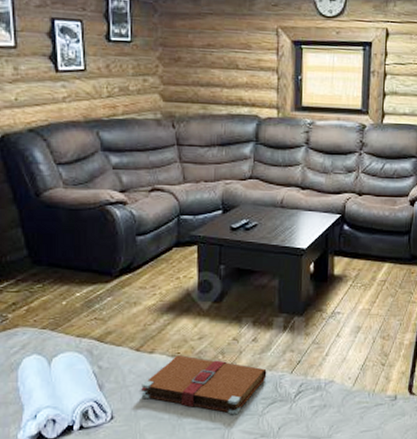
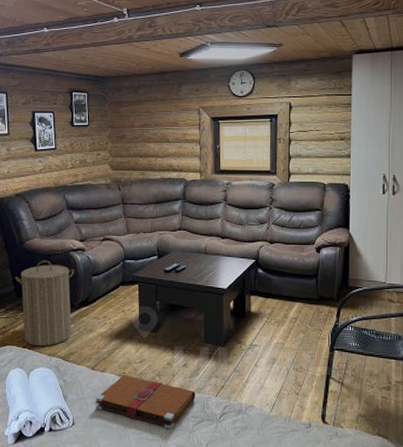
laundry hamper: none [29,216,113,326] -> present [15,260,75,347]

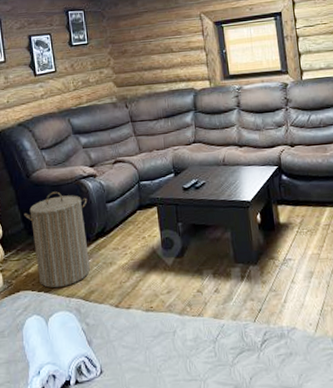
book: present [95,375,196,430] -> none [123,309,232,366]

